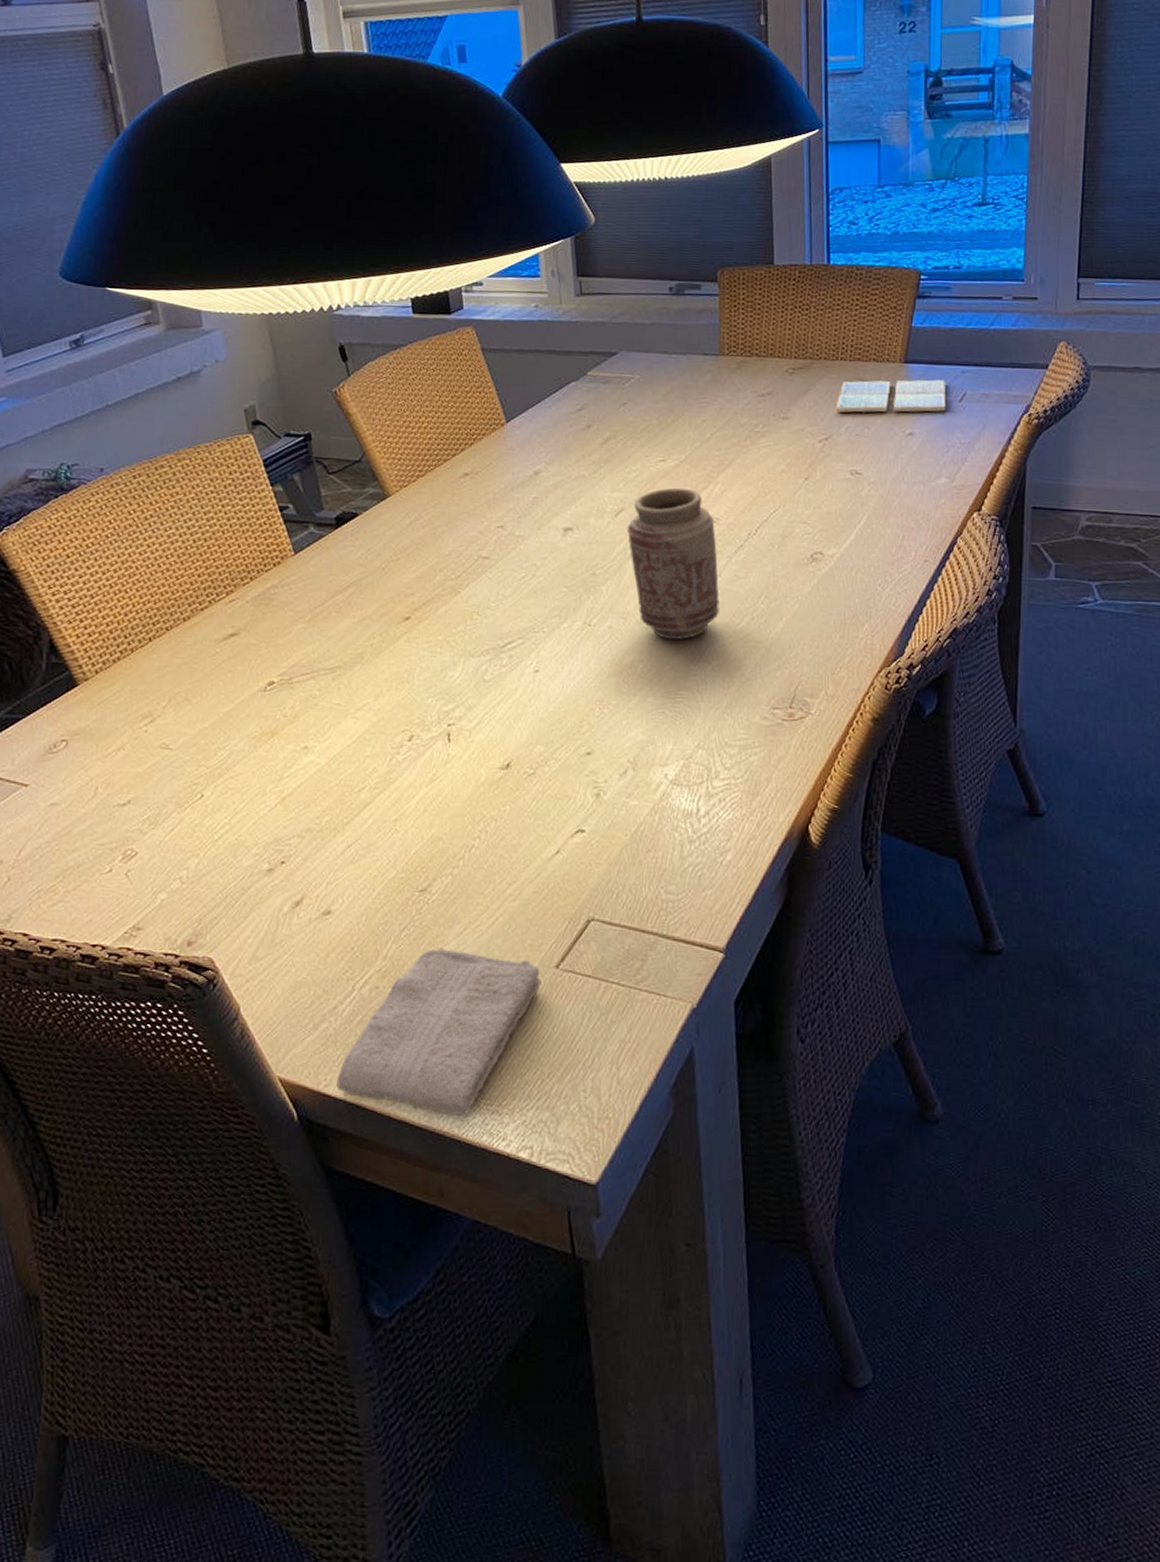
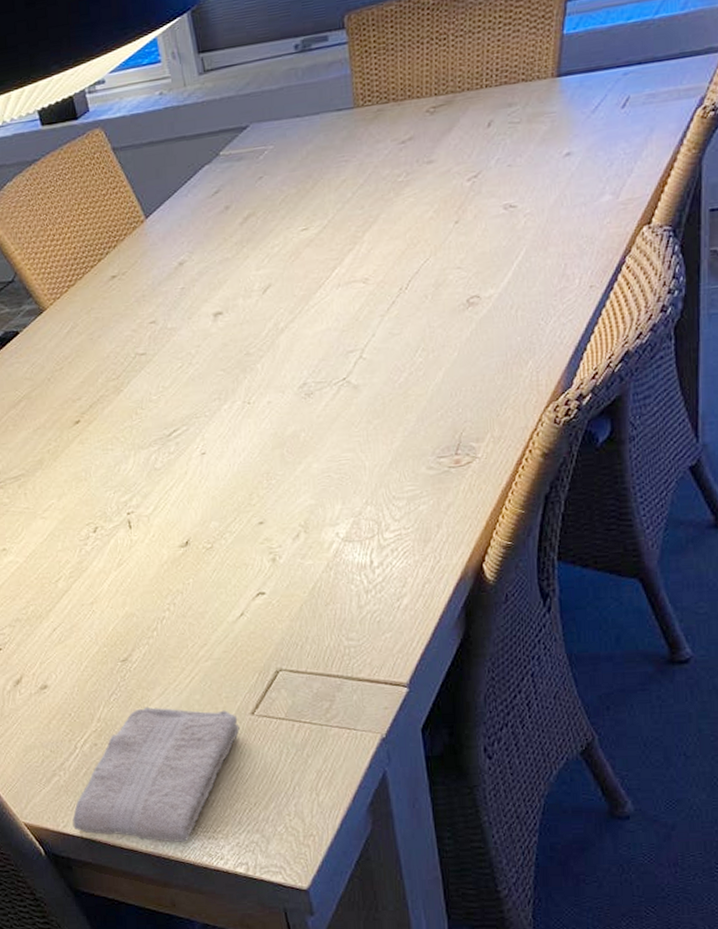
vase: present [626,487,720,640] -> none [275,253,376,406]
drink coaster: present [835,380,946,413] -> none [483,87,607,145]

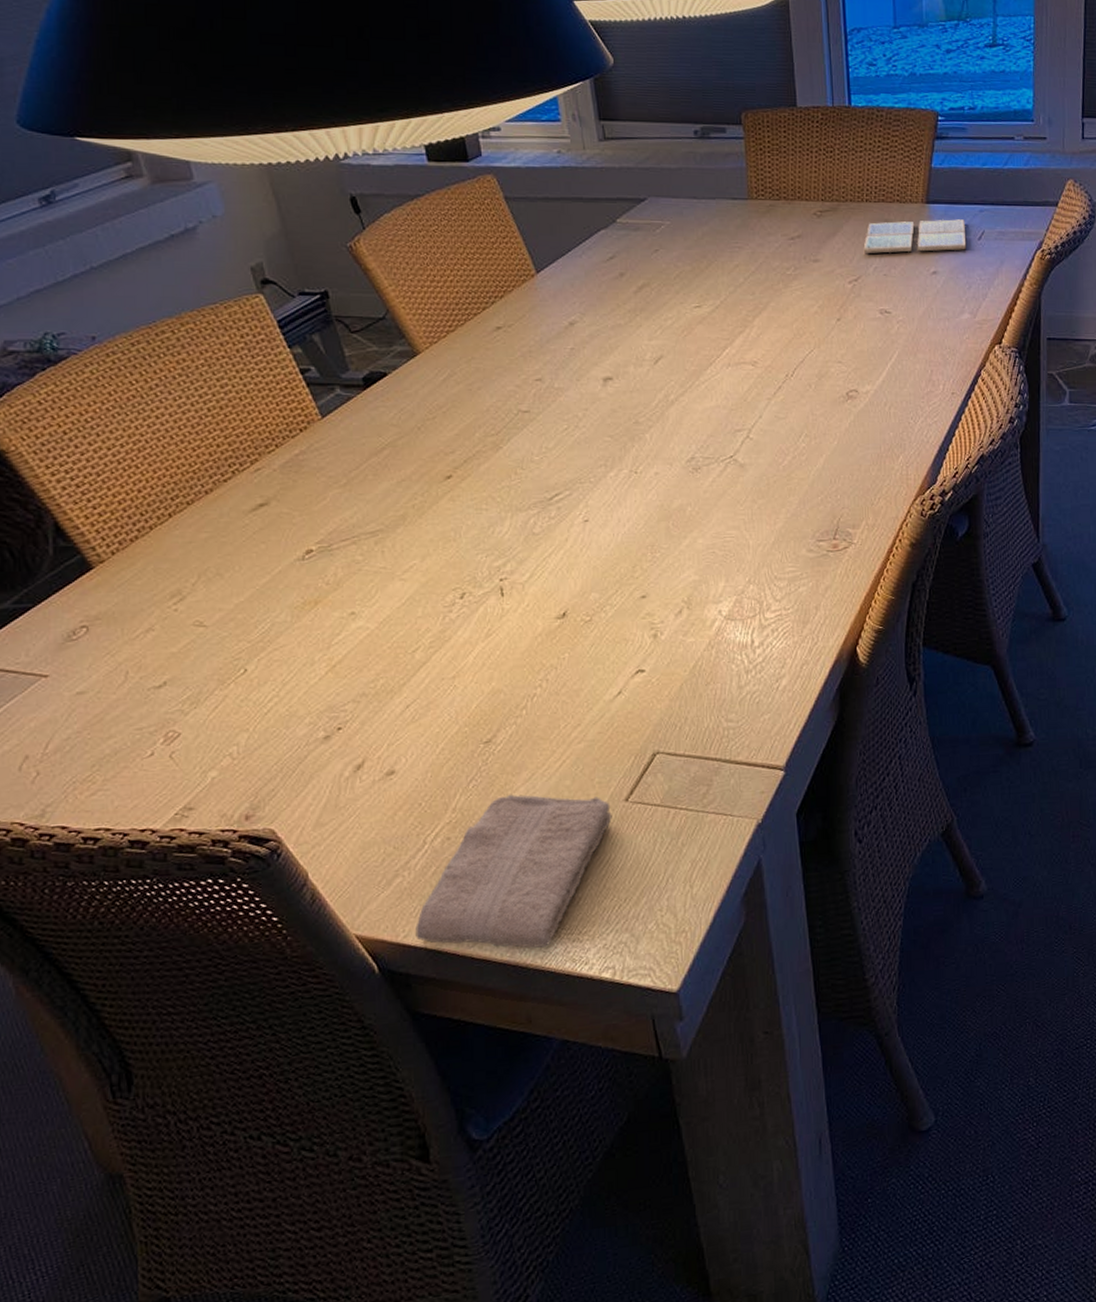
drink coaster: none [483,87,607,145] -> present [863,219,967,253]

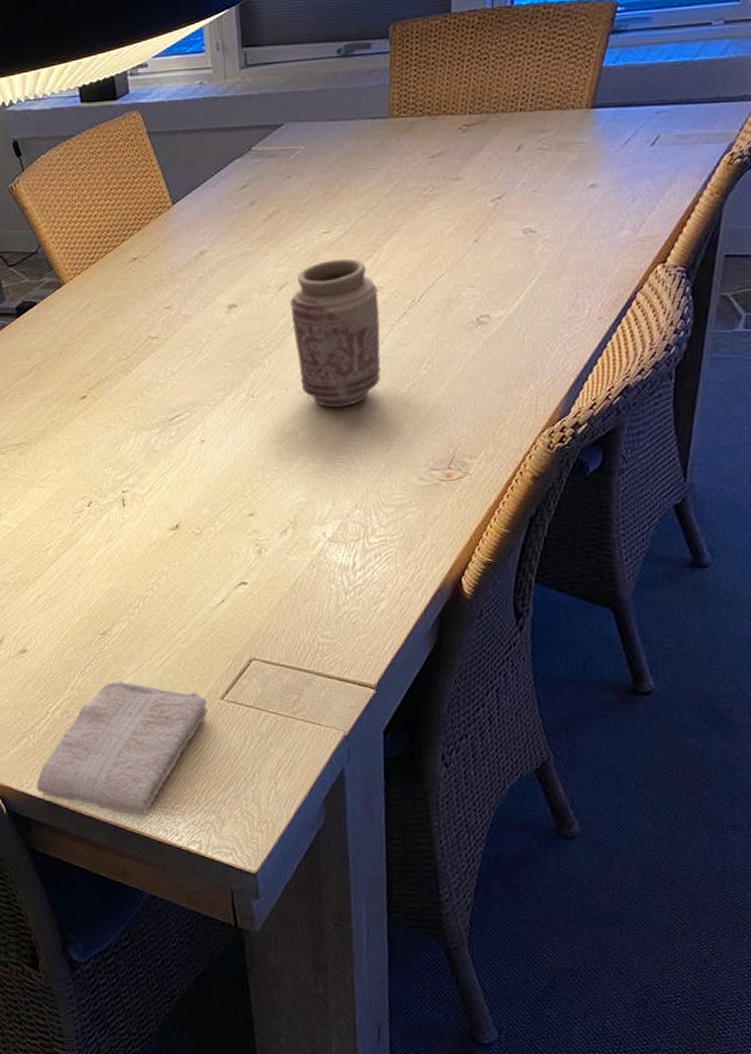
vase: none [666,333,762,481] -> present [289,258,381,407]
drink coaster: present [863,219,967,253] -> none [511,123,637,168]

